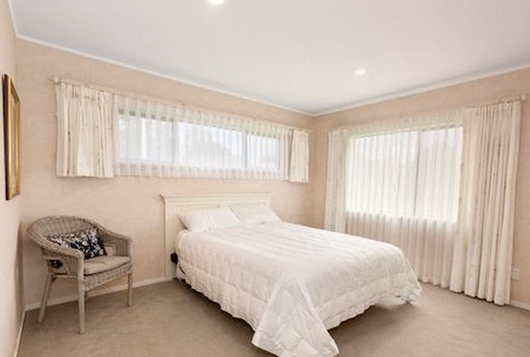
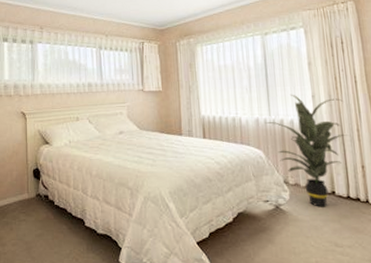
indoor plant: none [408,195,489,305] -> present [265,94,347,207]

